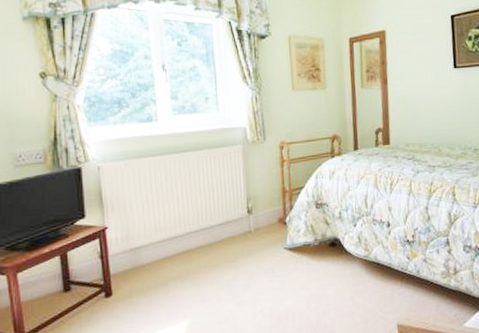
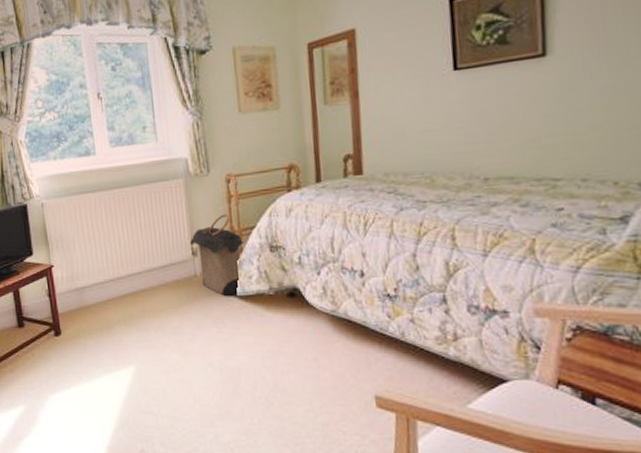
laundry hamper: none [245,176,295,249] -> present [189,214,245,296]

